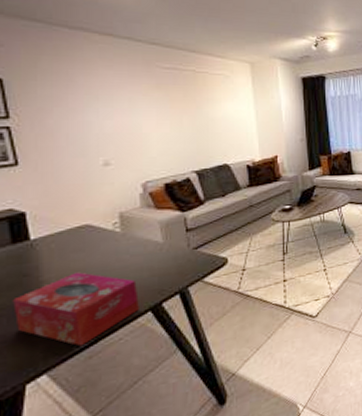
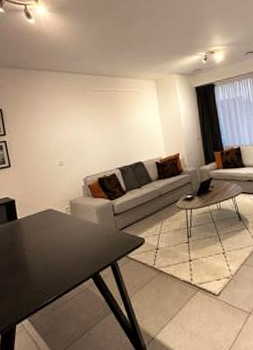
tissue box: present [13,272,139,347] -> none [8,244,84,301]

